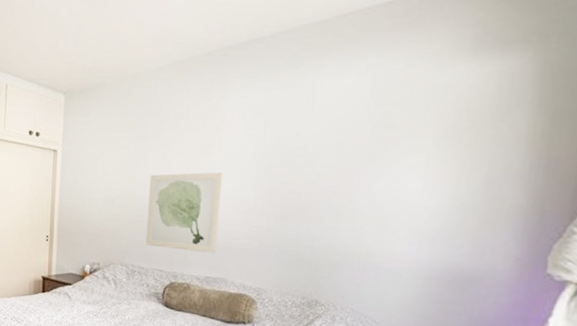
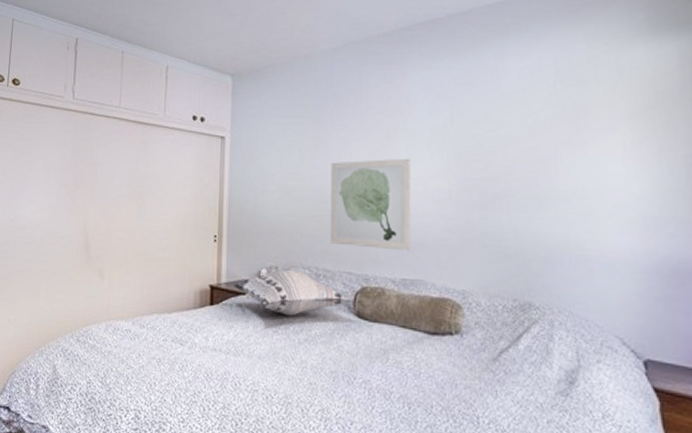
decorative pillow: none [61,266,159,304] -> present [233,270,350,316]

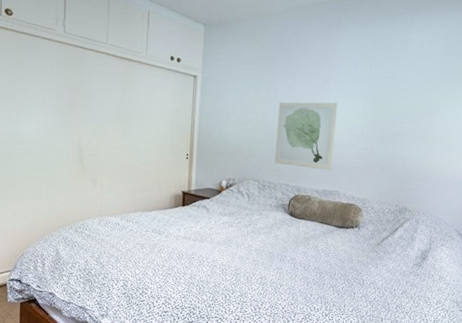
decorative pillow: present [233,270,350,316] -> none [200,181,286,215]

